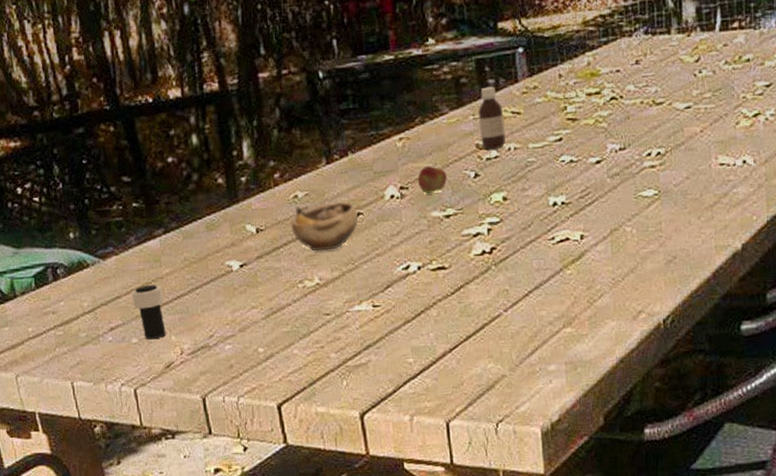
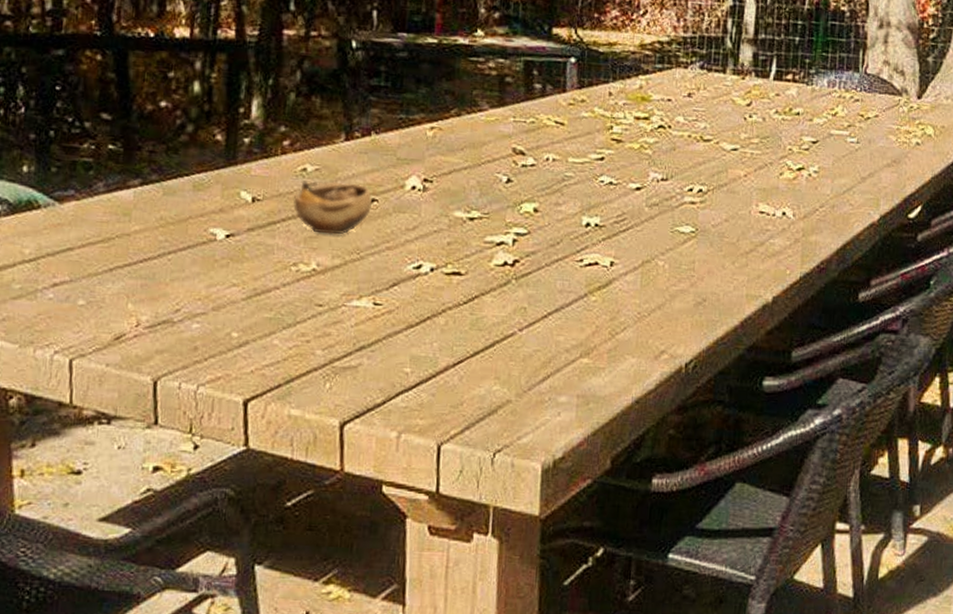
cup: present [131,285,166,340] -> none [87,240,127,304]
fruit: present [417,165,447,194] -> none [443,161,477,191]
bottle: present [478,86,506,150] -> none [518,90,547,157]

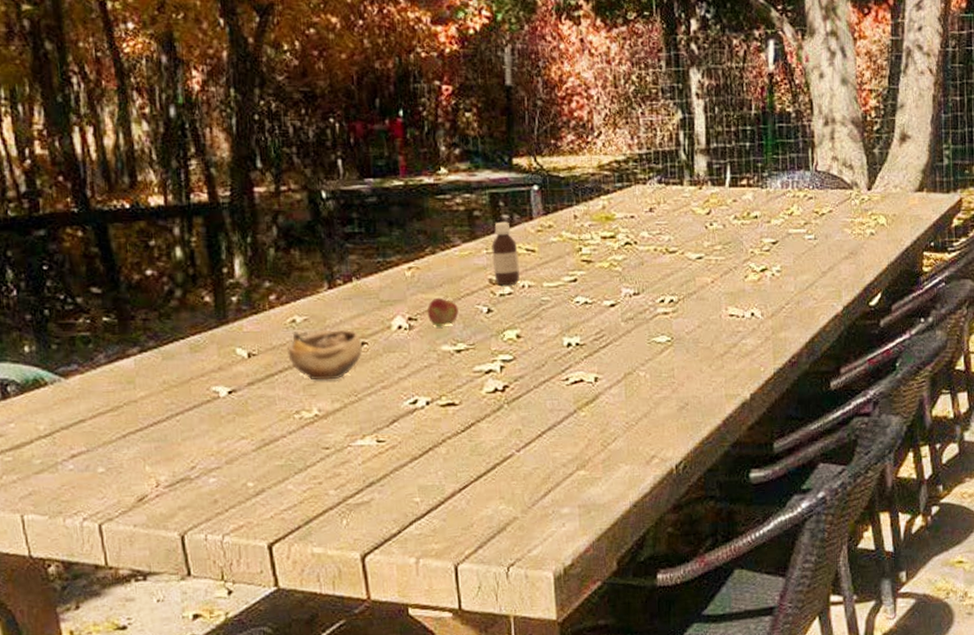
fruit: none [443,161,477,191] -> present [427,297,459,326]
bottle: none [518,90,547,157] -> present [491,222,520,286]

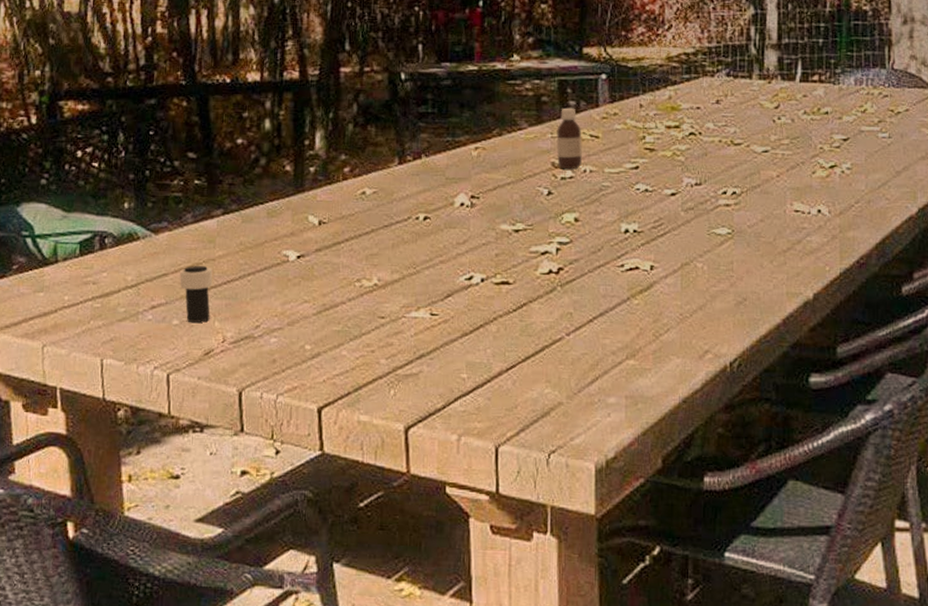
cup: none [98,409,139,470] -> present [179,266,213,323]
bowl: present [286,329,362,381] -> none [354,202,425,251]
fruit: present [427,297,459,326] -> none [489,177,520,206]

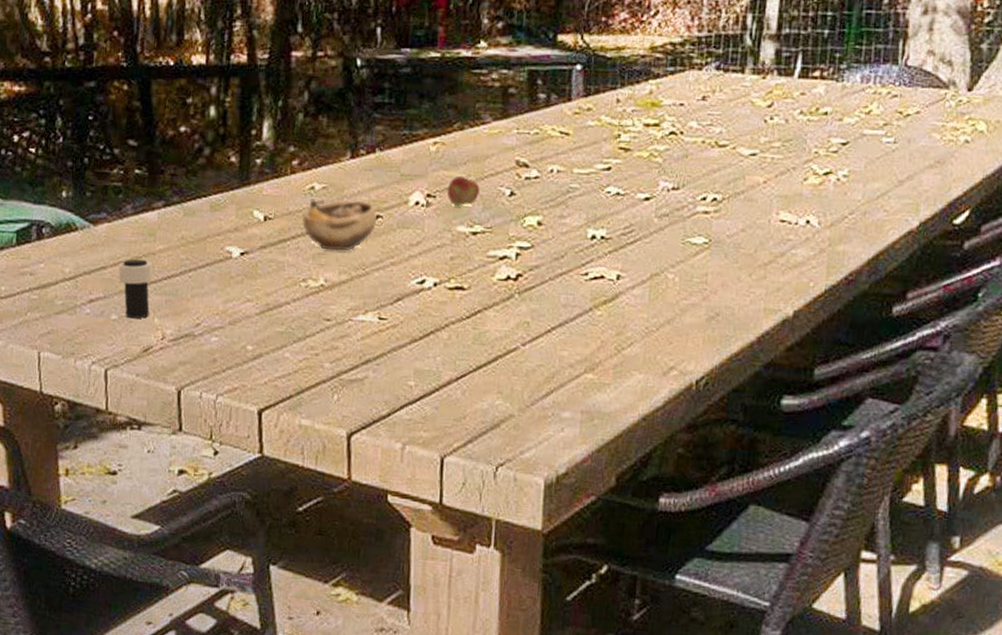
bowl: none [354,202,425,251] -> present [302,199,377,251]
fruit: none [489,177,520,206] -> present [446,175,480,206]
bottle: present [556,108,582,170] -> none [522,101,551,169]

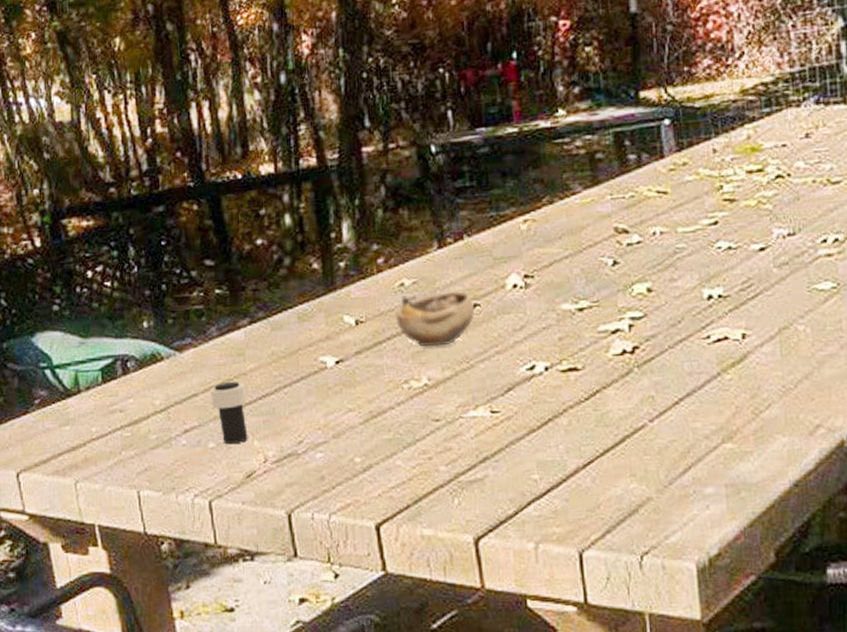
fruit: present [446,175,480,206] -> none [544,251,580,283]

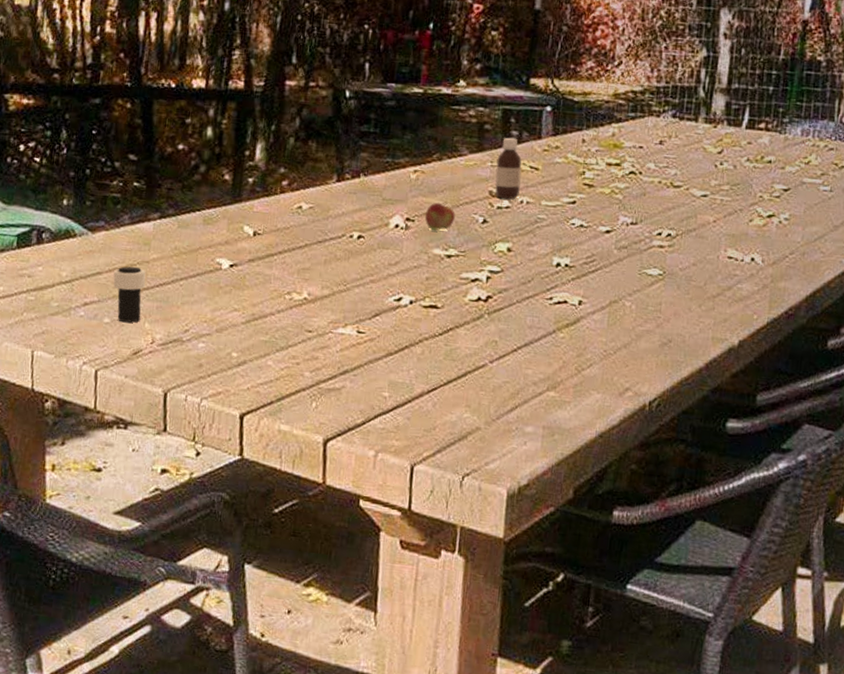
bowl: present [395,291,474,347] -> none [289,217,359,267]
fruit: none [544,251,580,283] -> present [424,202,455,231]
bottle: none [616,162,650,234] -> present [495,137,522,199]

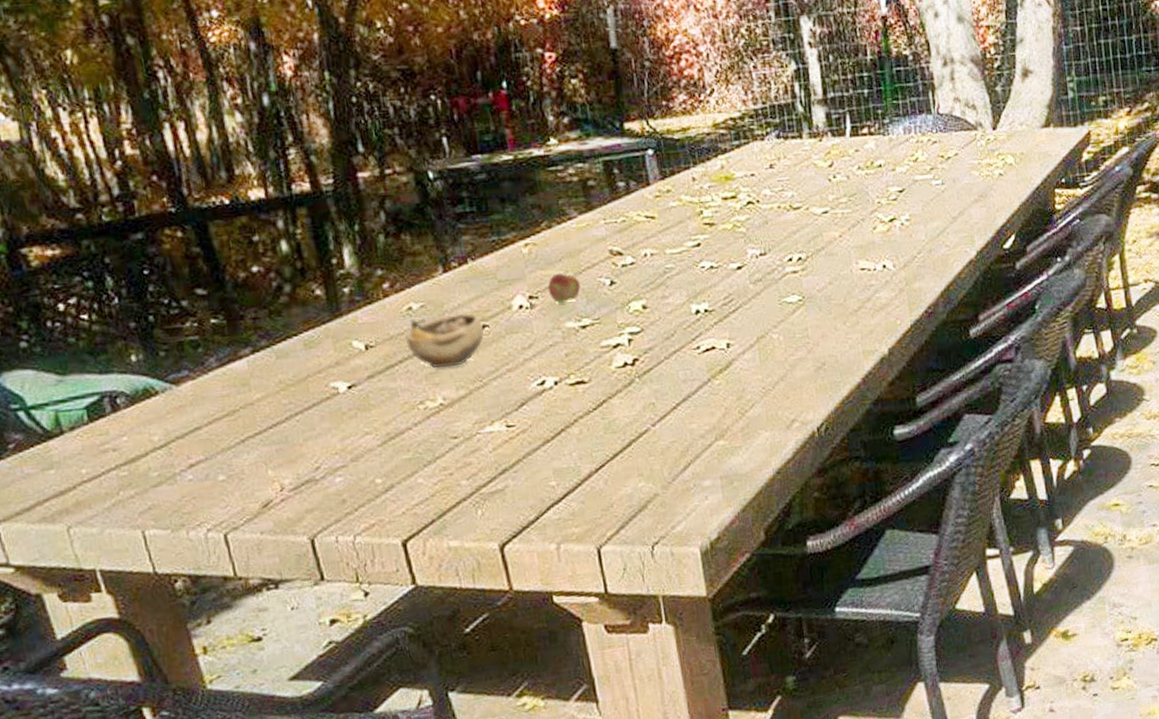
cup: present [113,266,146,323] -> none [214,412,261,476]
bowl: none [289,217,359,267] -> present [405,313,484,368]
bottle: present [495,137,522,199] -> none [609,189,641,256]

